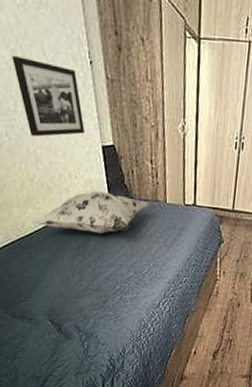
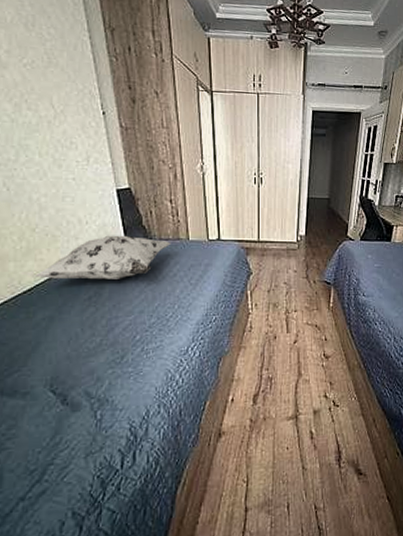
picture frame: present [12,56,85,137] -> none [16,109,98,185]

